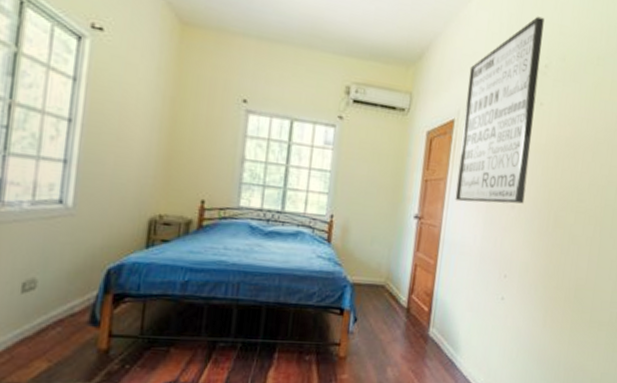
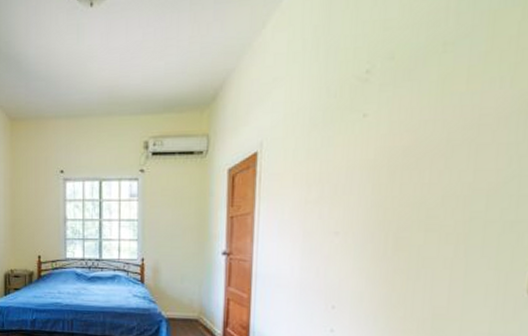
wall art: present [455,16,545,204] -> none [265,18,361,234]

